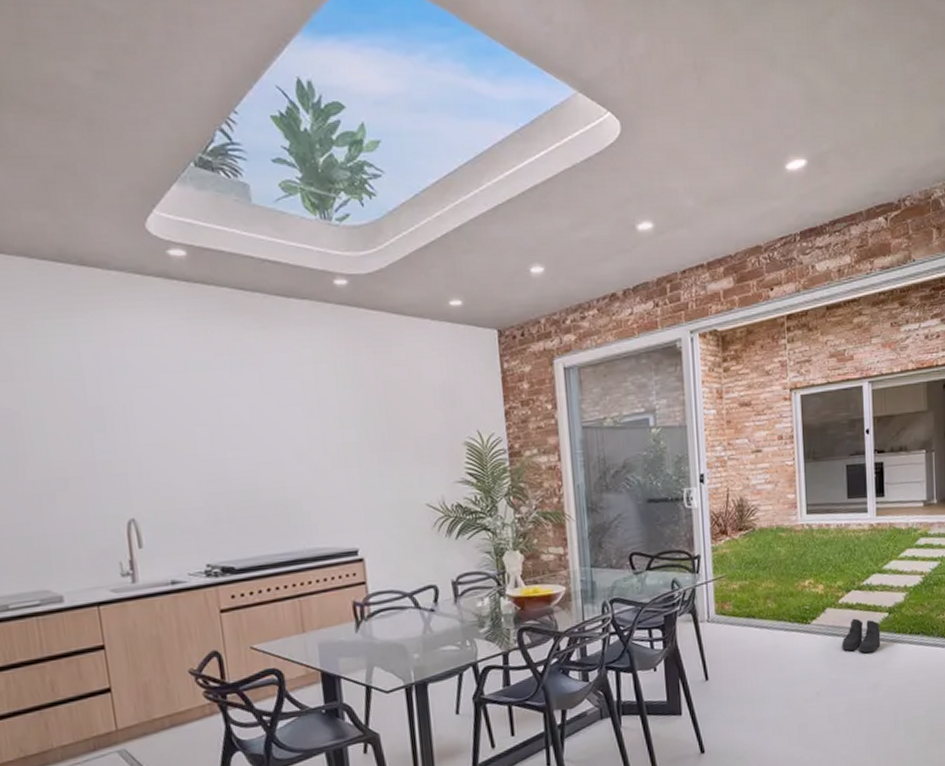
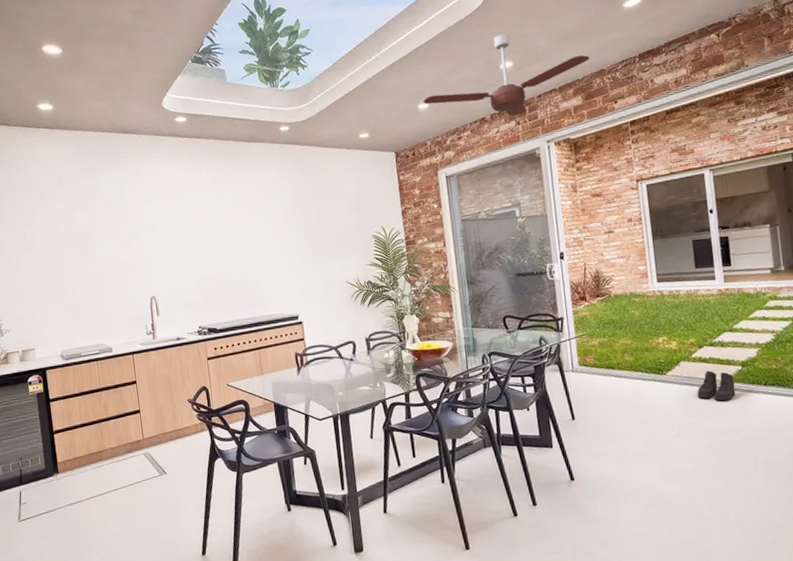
ceiling fan: none [537,183,745,294] -> present [423,33,590,116]

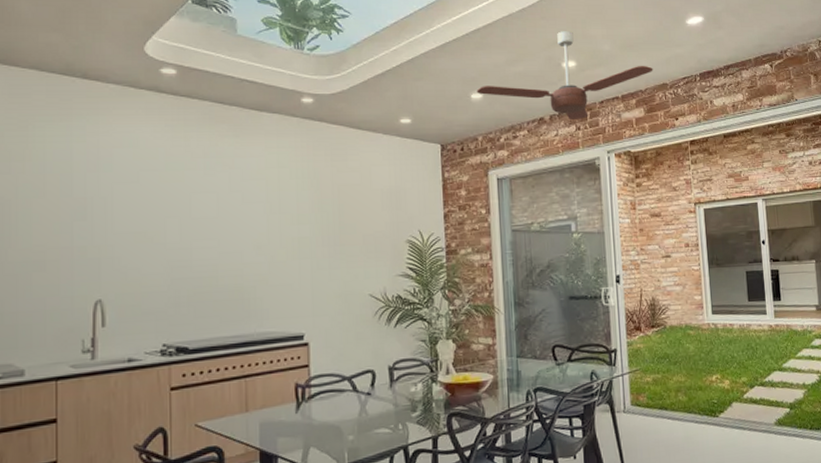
boots: present [697,370,736,401] -> none [748,413,784,447]

